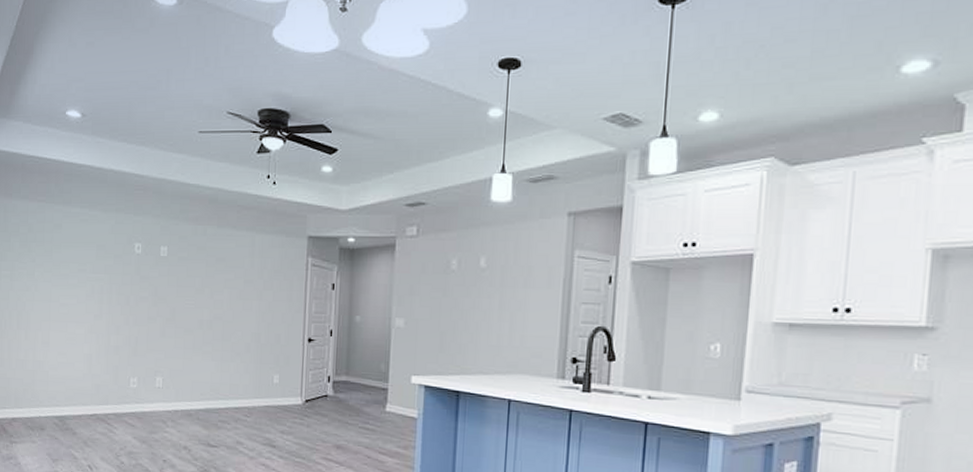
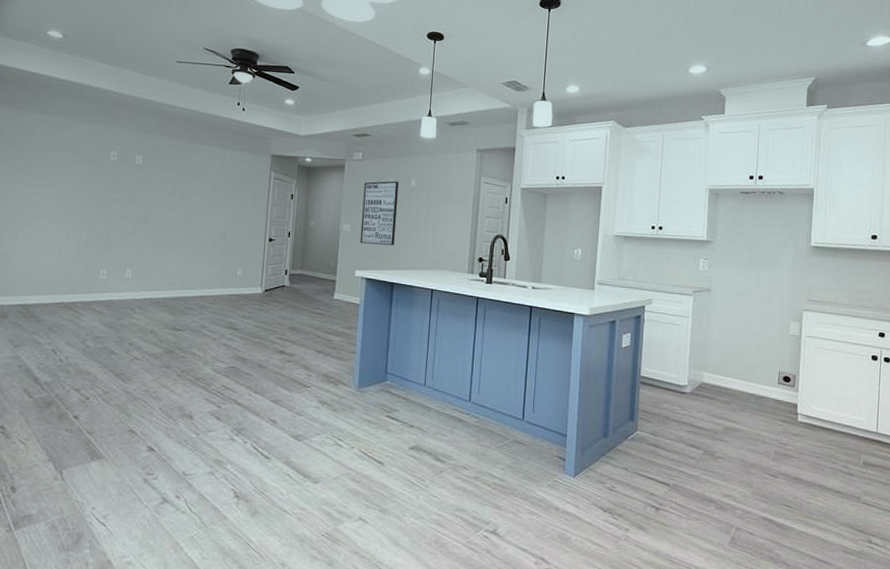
wall art: none [416,261,464,344] -> present [360,181,399,246]

